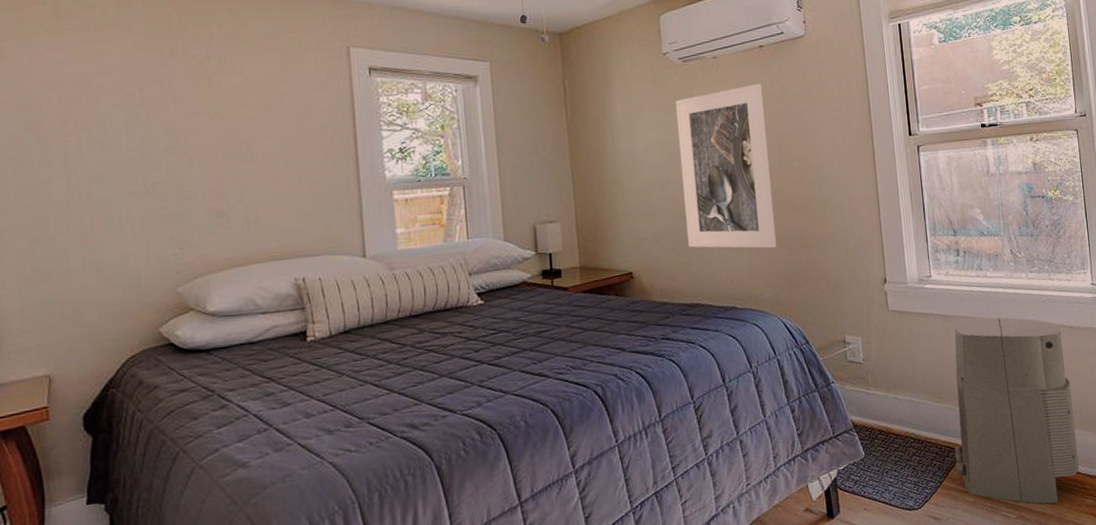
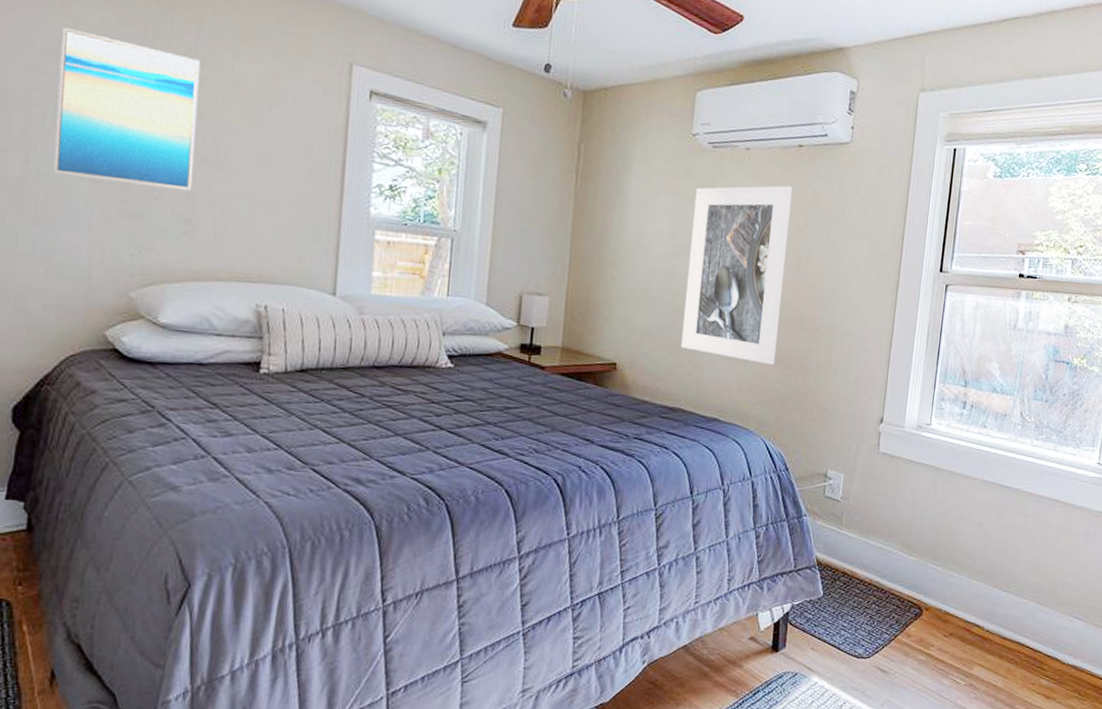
wall art: none [86,60,221,194] -> present [52,26,201,191]
air purifier: present [954,317,1079,504] -> none [914,473,1055,678]

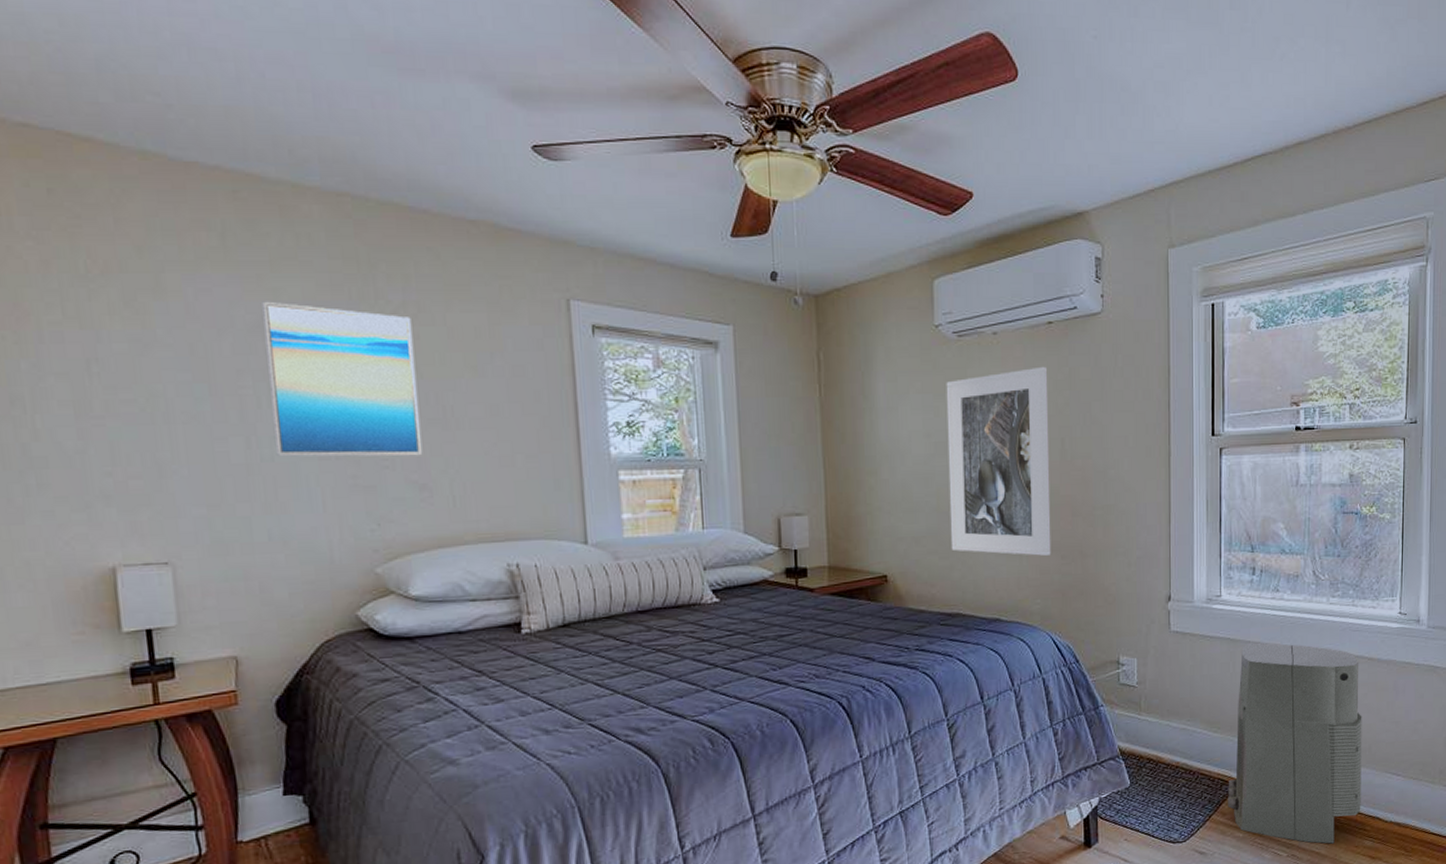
air purifier: none [914,473,1055,678] -> present [1228,642,1362,844]

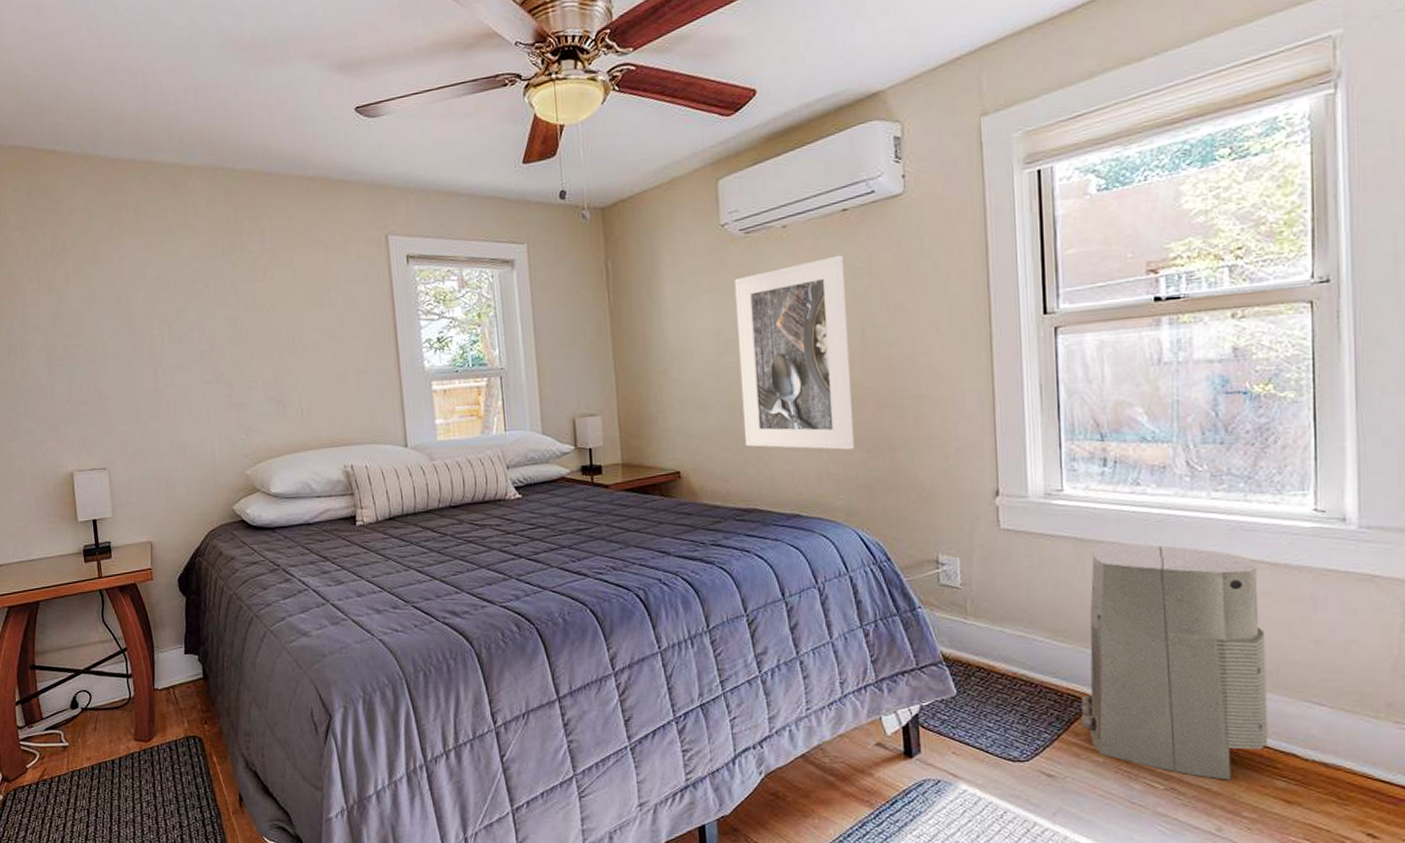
wall art: present [262,301,423,457] -> none [163,259,278,383]

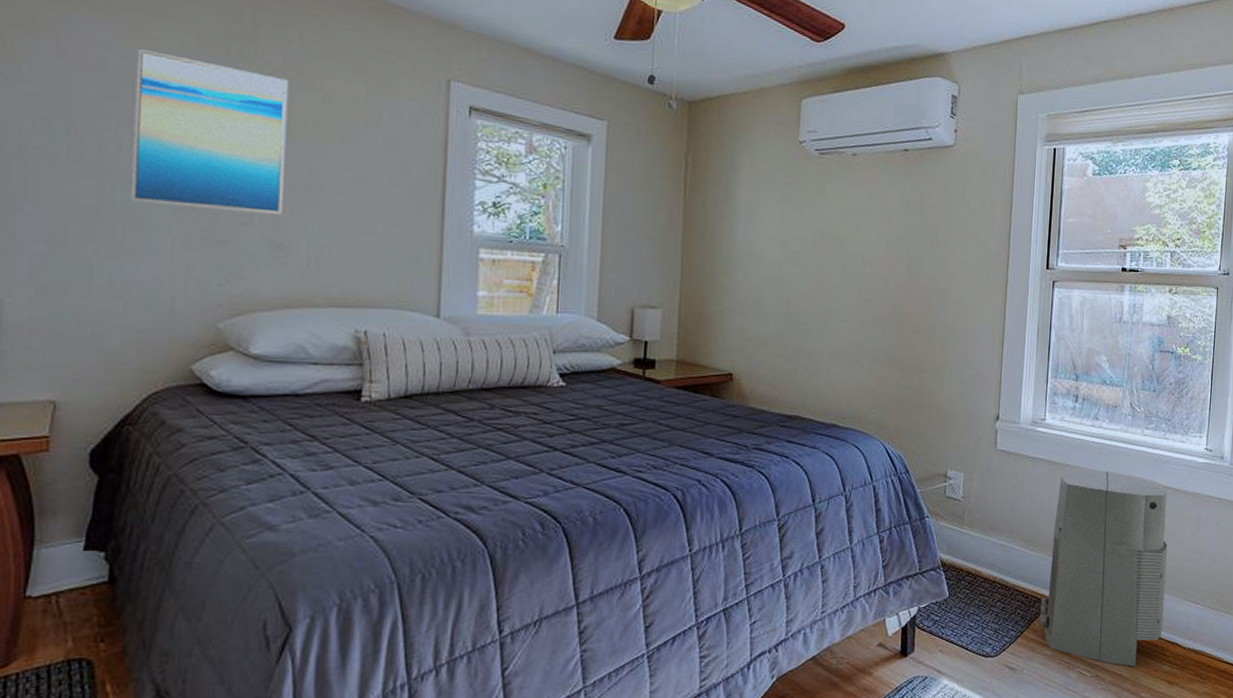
wall art: none [163,259,278,383] -> present [129,48,289,215]
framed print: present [734,255,855,450] -> none [796,189,900,367]

